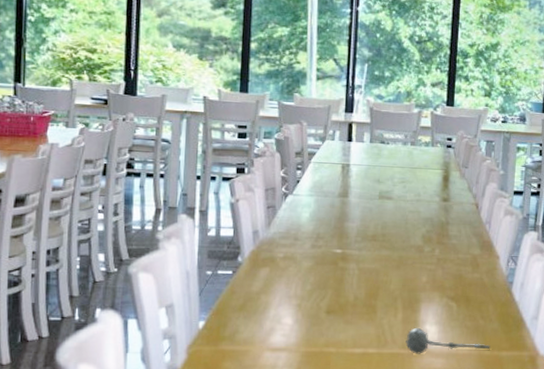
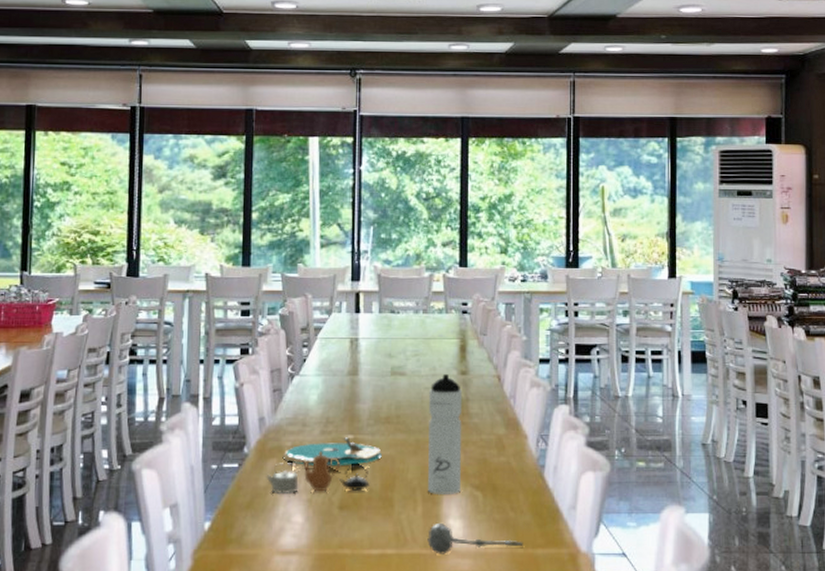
teapot: none [258,262,355,299] -> present [266,451,370,495]
plate: none [274,251,368,277] -> present [282,437,382,467]
water bottle: none [408,199,444,304] -> present [428,373,463,494]

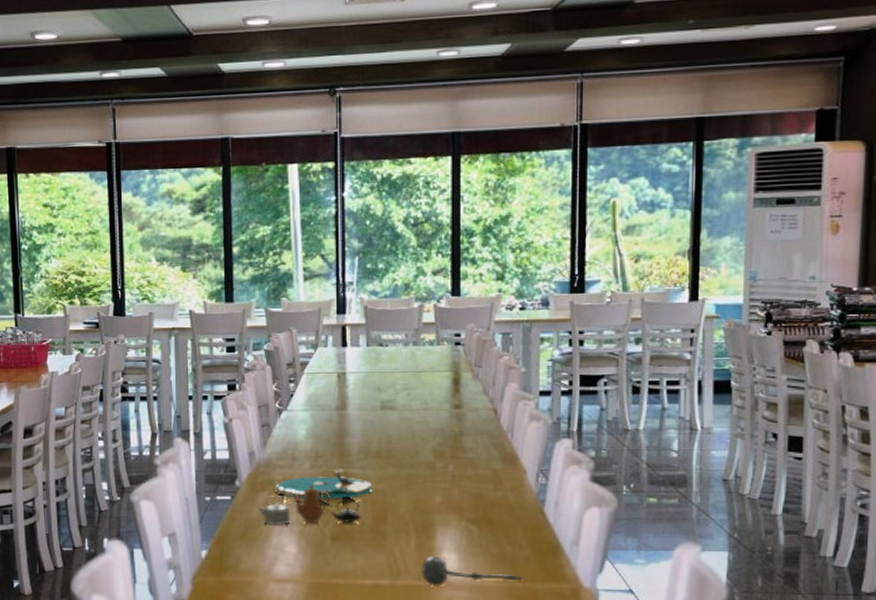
water bottle: present [428,373,463,494] -> none [421,407,456,528]

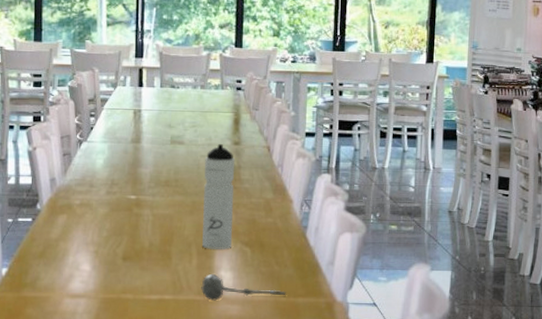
teapot: present [258,484,361,526] -> none [57,209,150,246]
plate: present [273,471,373,500] -> none [72,198,161,223]
water bottle: none [421,407,456,528] -> present [202,143,235,249]

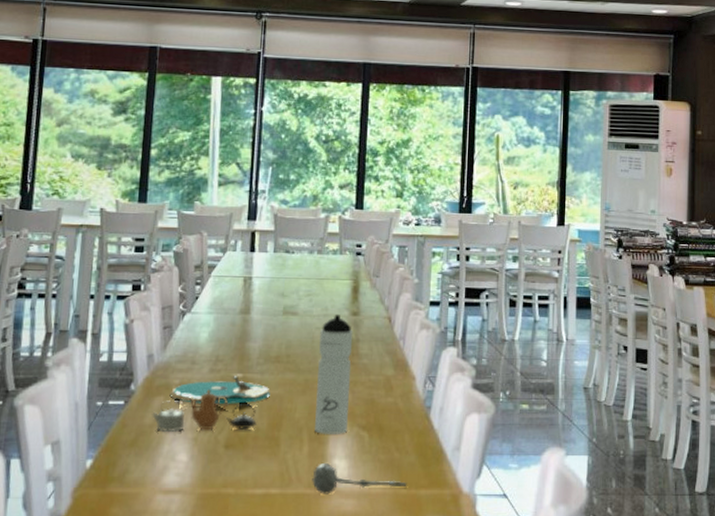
teapot: none [57,209,150,246] -> present [152,389,257,433]
plate: none [72,198,161,223] -> present [170,376,270,405]

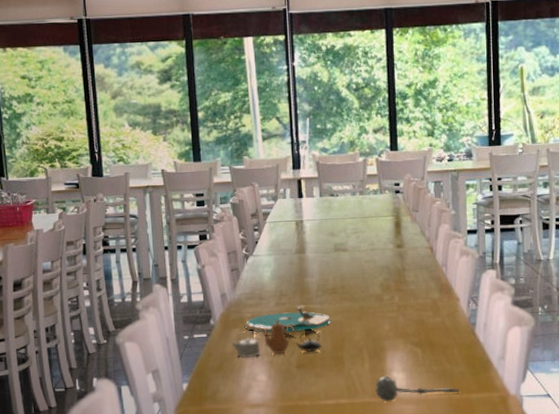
water bottle: present [315,314,353,434] -> none [369,247,402,352]

